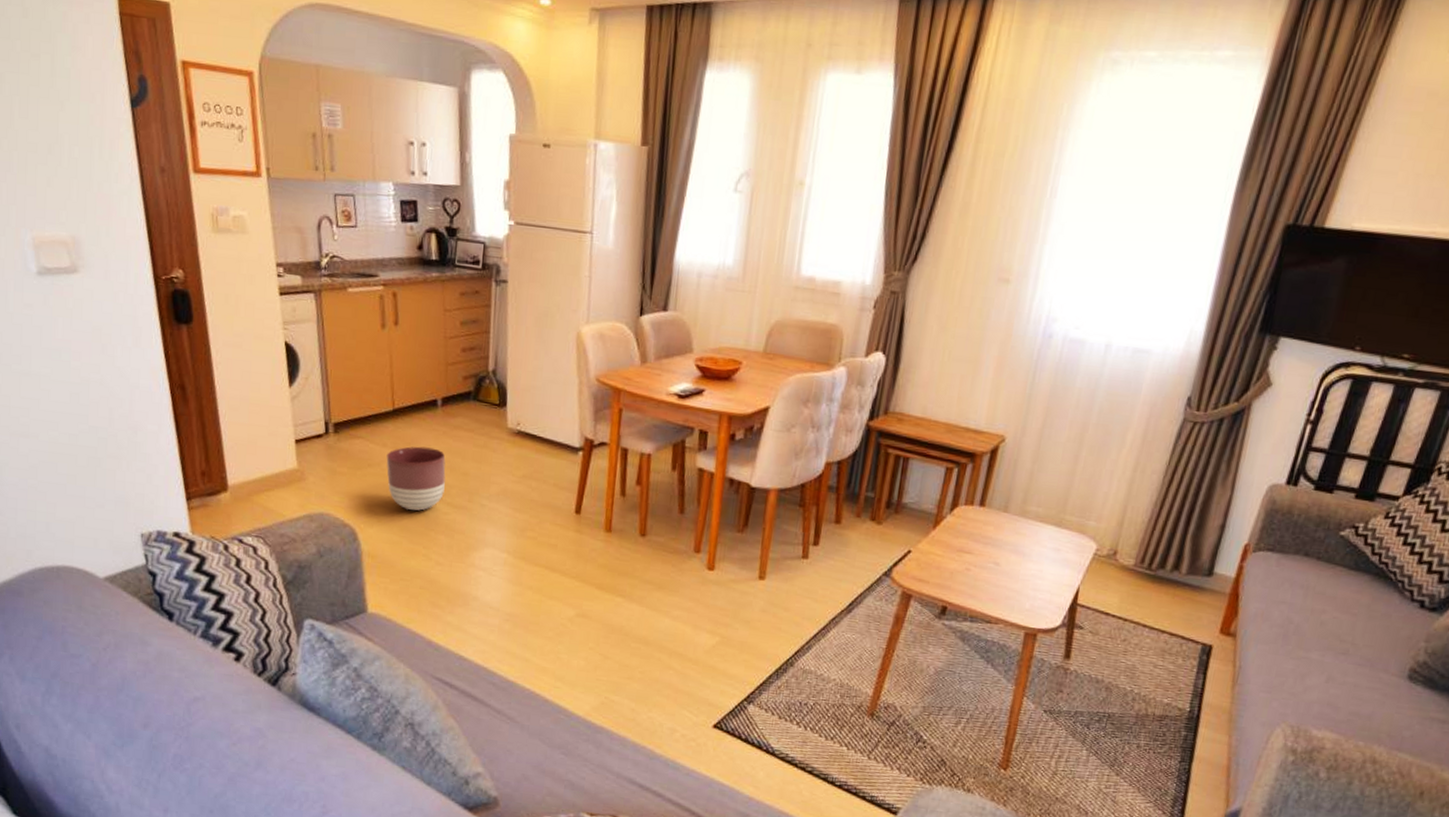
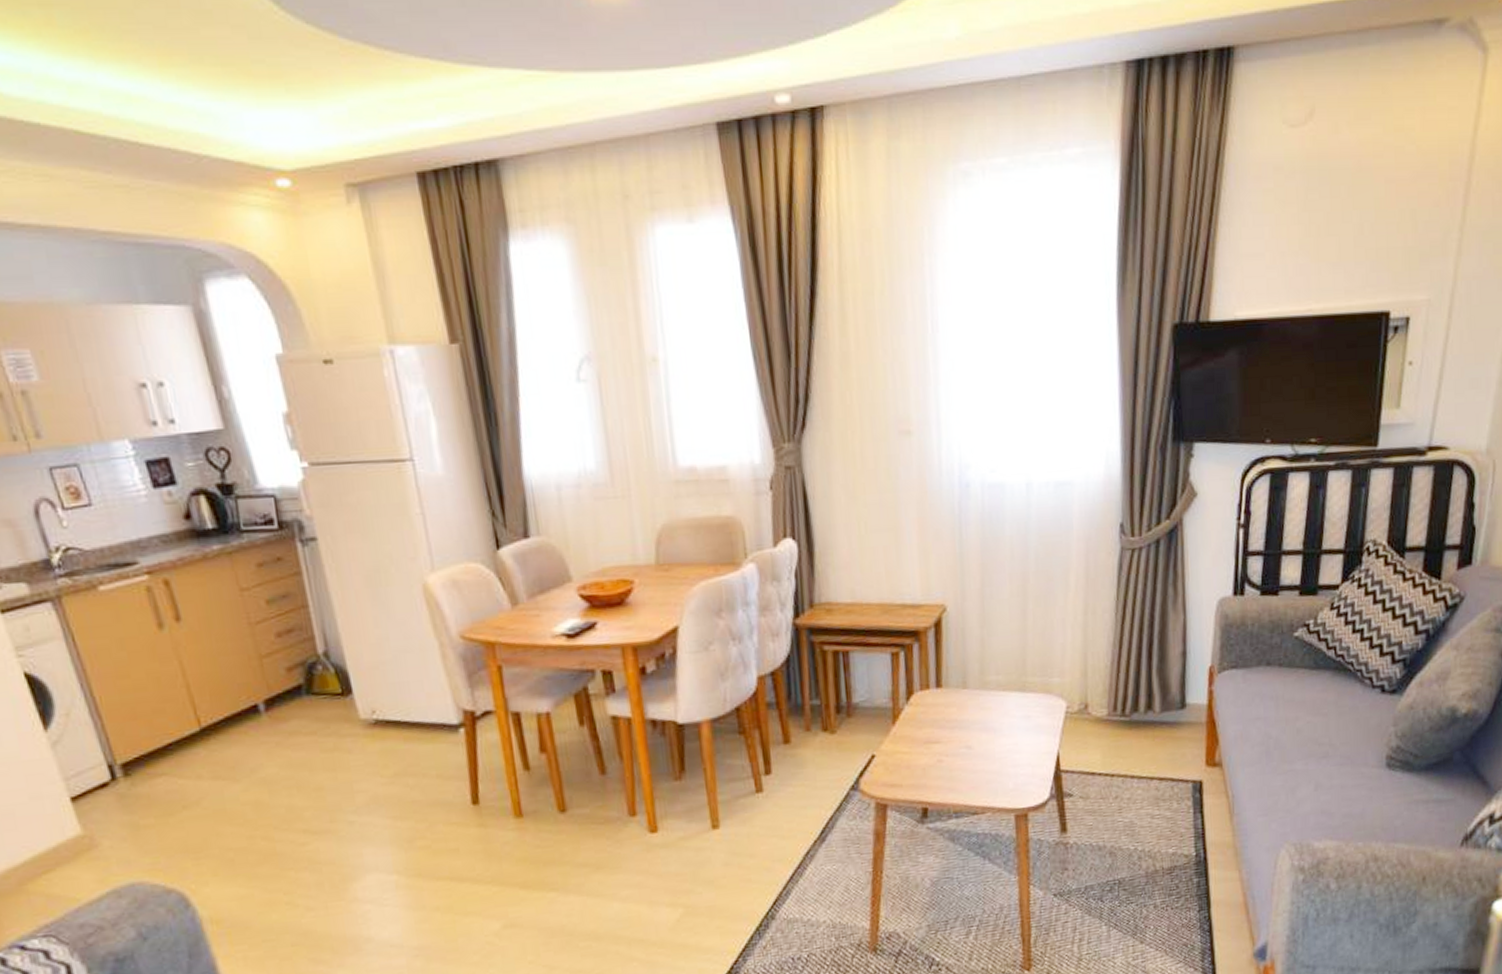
planter: present [386,446,446,511] -> none [205,765,296,851]

